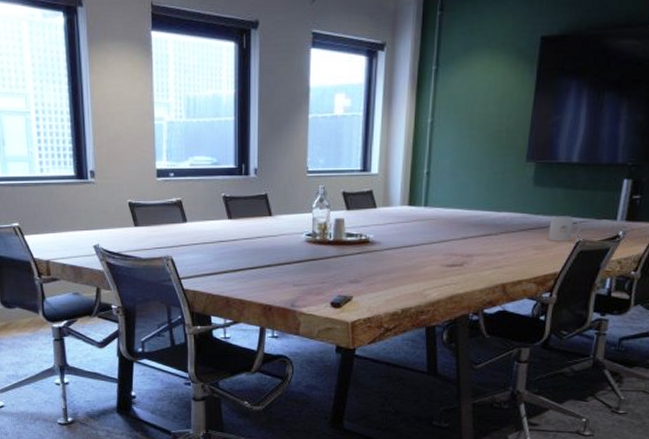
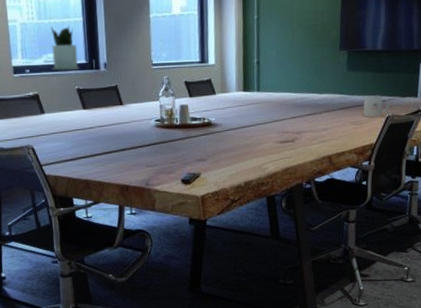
planter: none [197,126,228,177] -> present [50,26,80,72]

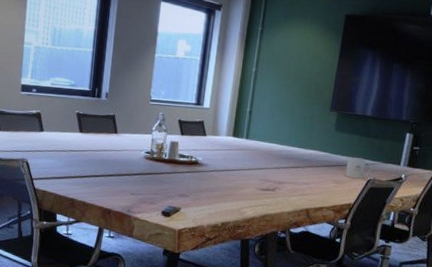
planter: present [50,26,80,72] -> none [56,53,84,96]

